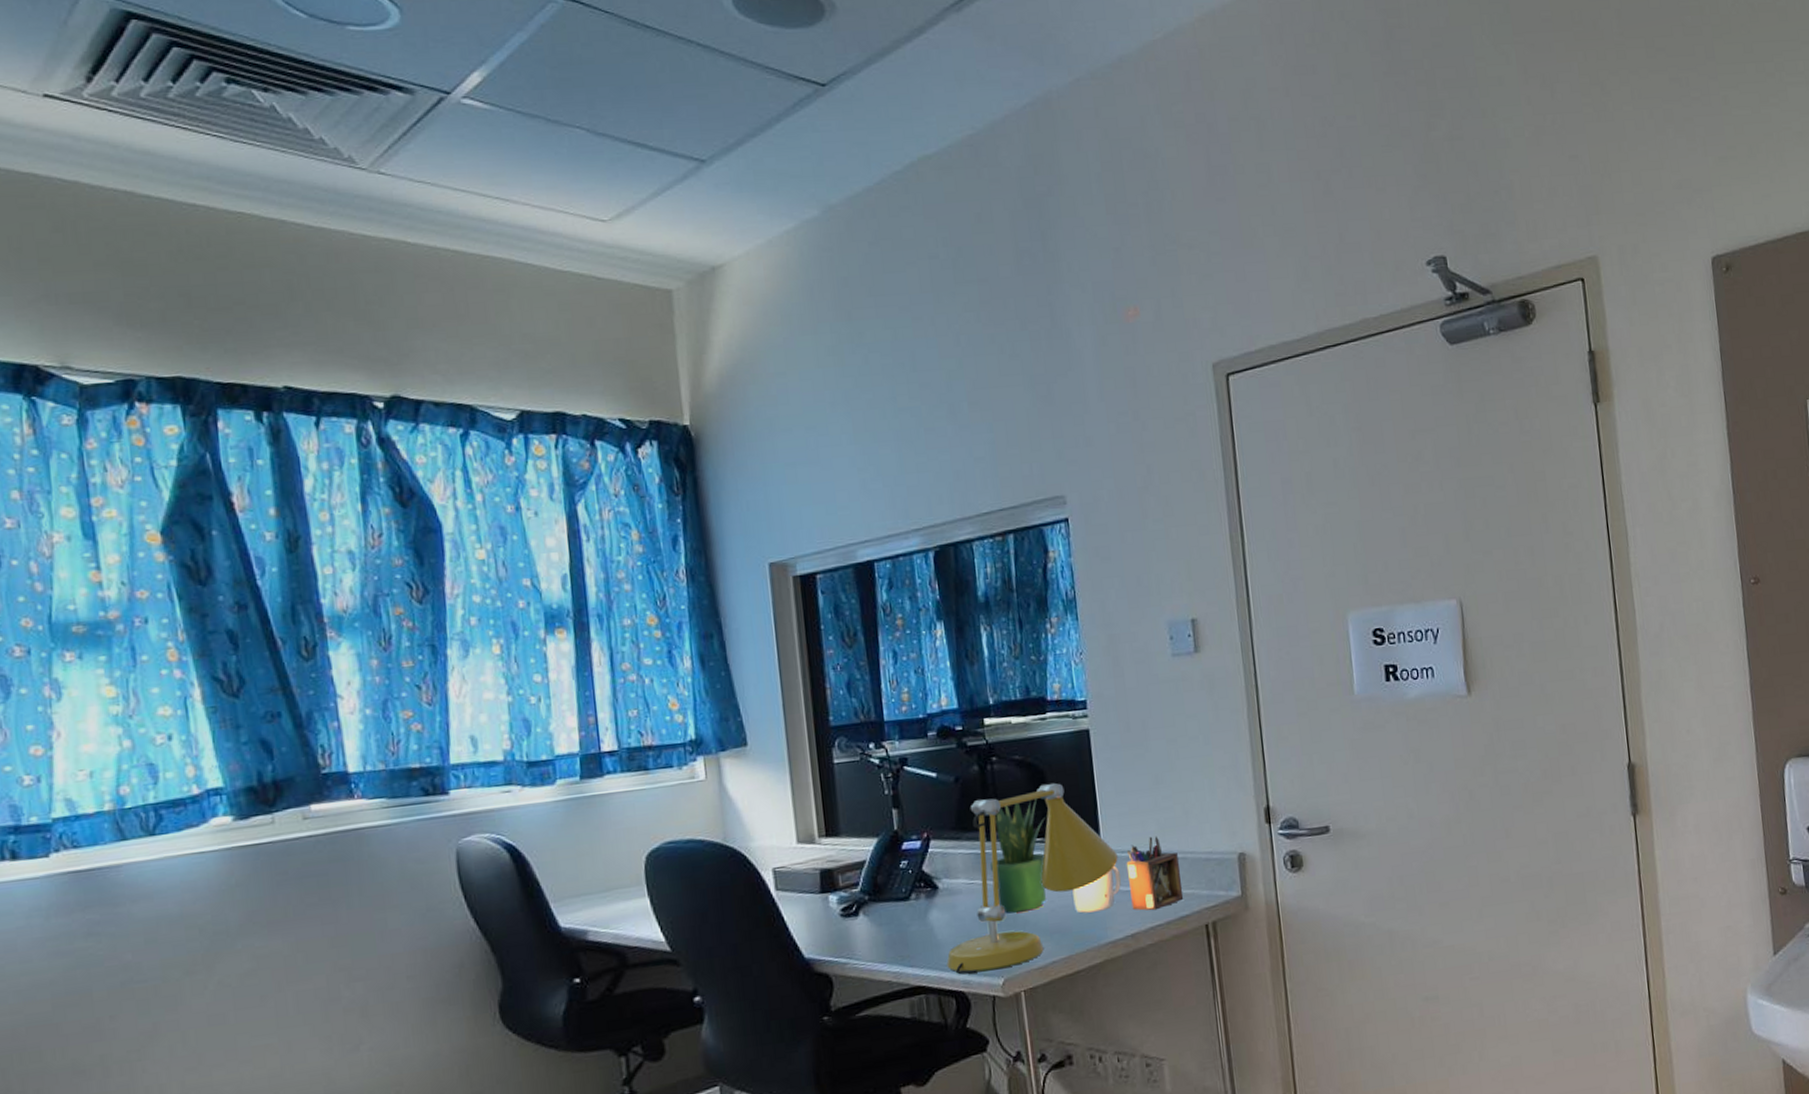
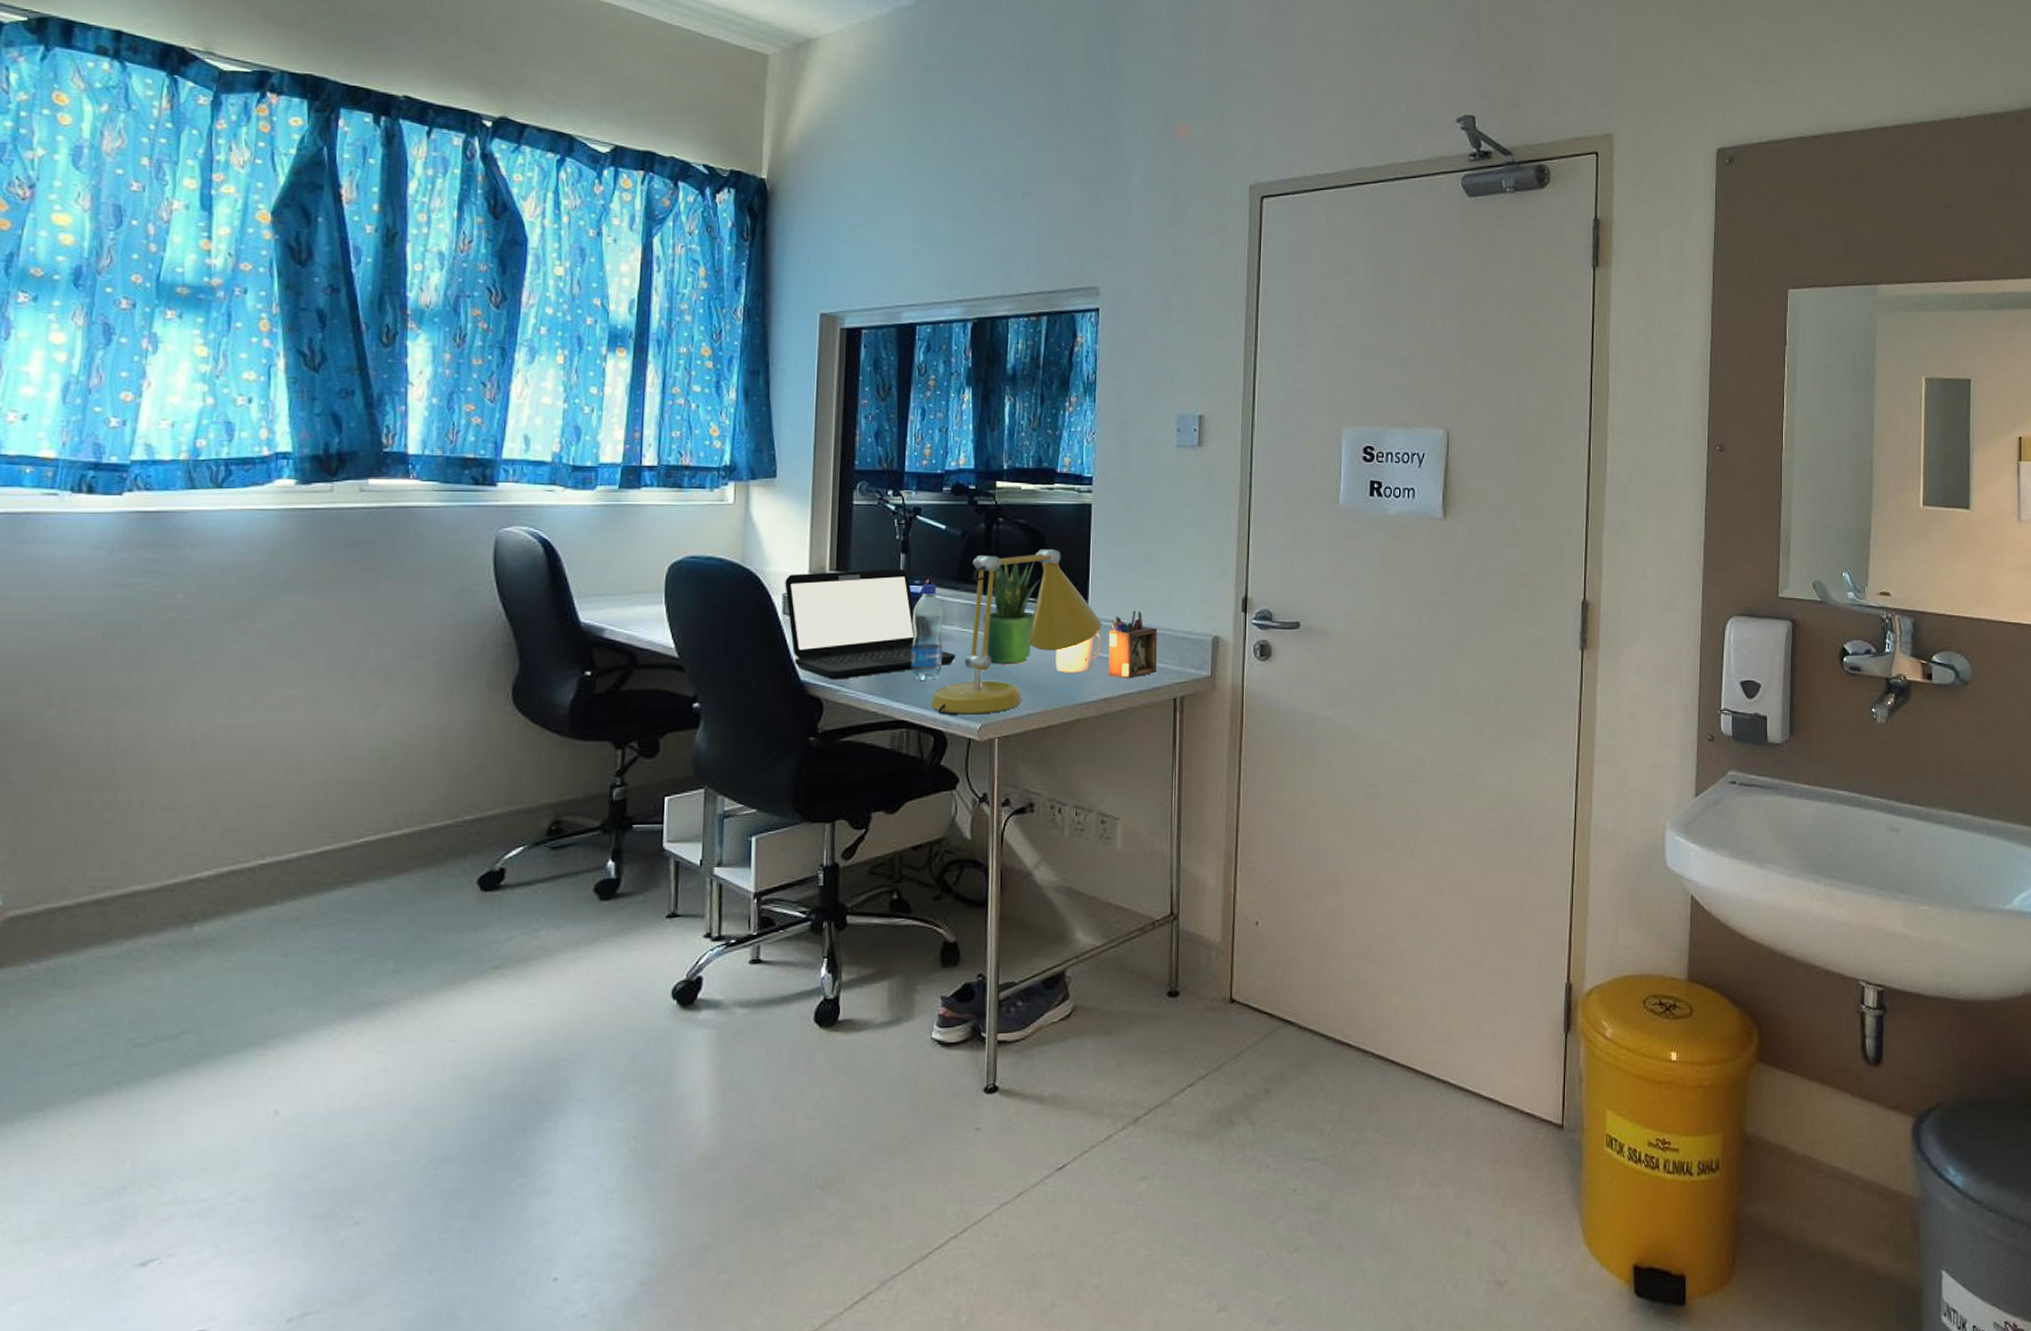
laptop: none [772,825,966,953] -> present [785,568,955,680]
bottle: none [914,837,954,943] -> present [911,584,944,682]

